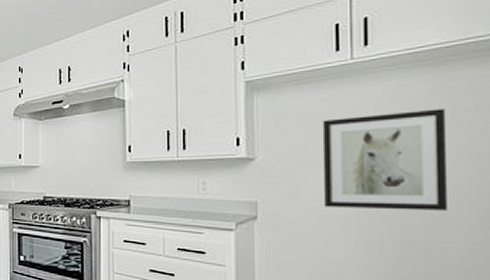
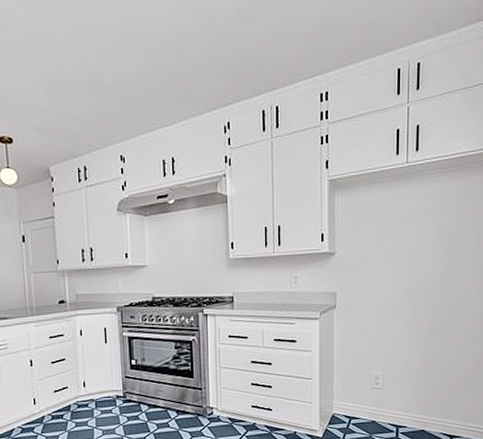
wall art: present [322,108,449,211] -> none [383,208,466,294]

